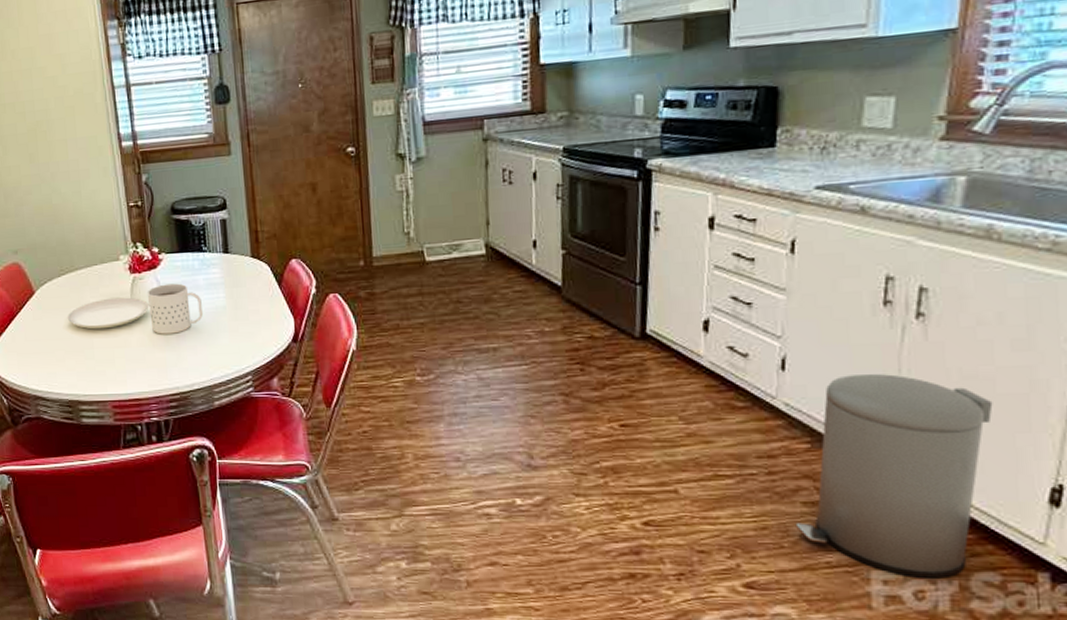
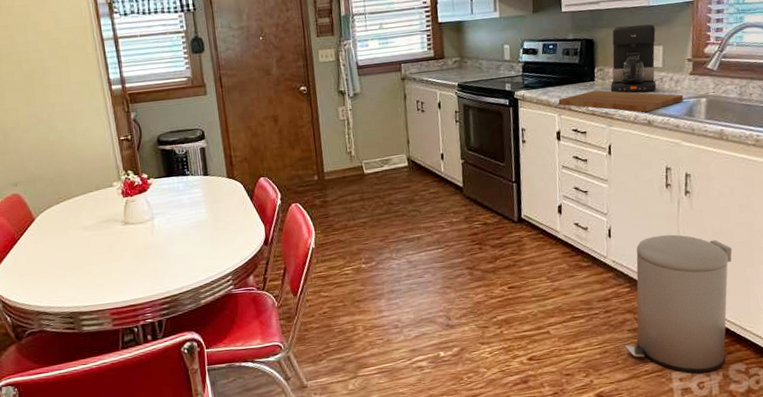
plate: present [67,297,149,330] -> none [66,217,141,249]
mug: present [147,283,203,334] -> none [138,203,188,248]
cutting board: none [714,160,925,195] -> present [558,90,683,113]
coffee maker: none [800,64,885,165] -> present [610,24,657,93]

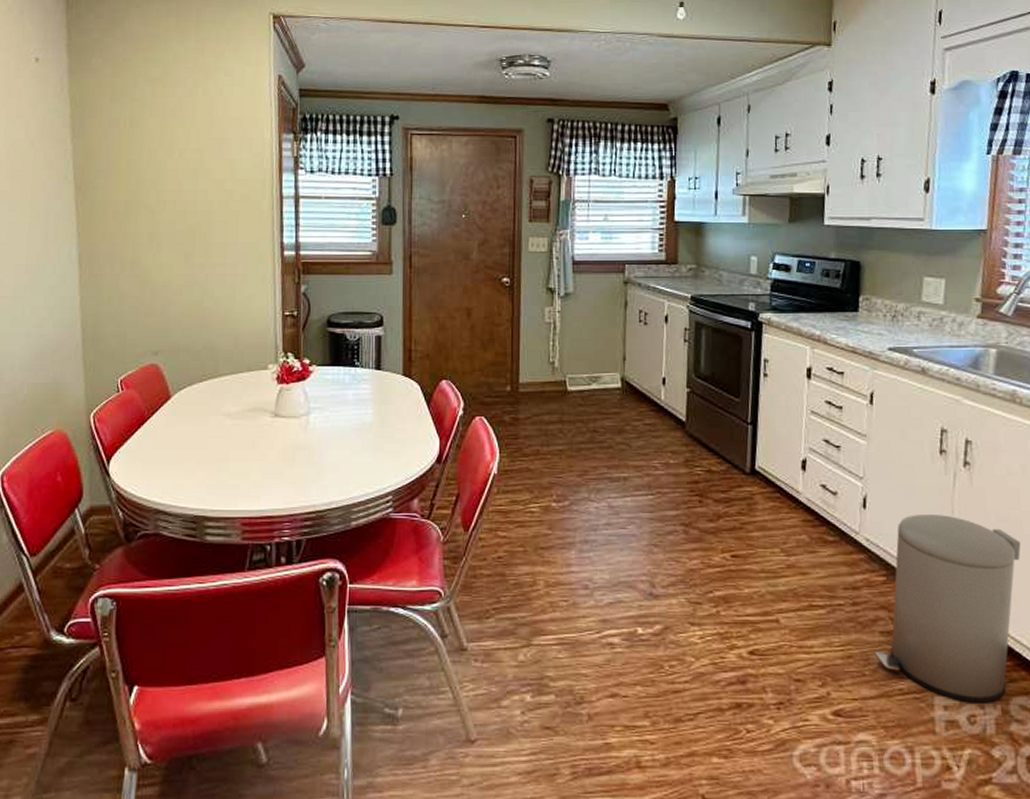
cutting board: present [558,90,683,113] -> none [811,323,967,358]
coffee maker: present [610,24,657,93] -> none [877,250,937,333]

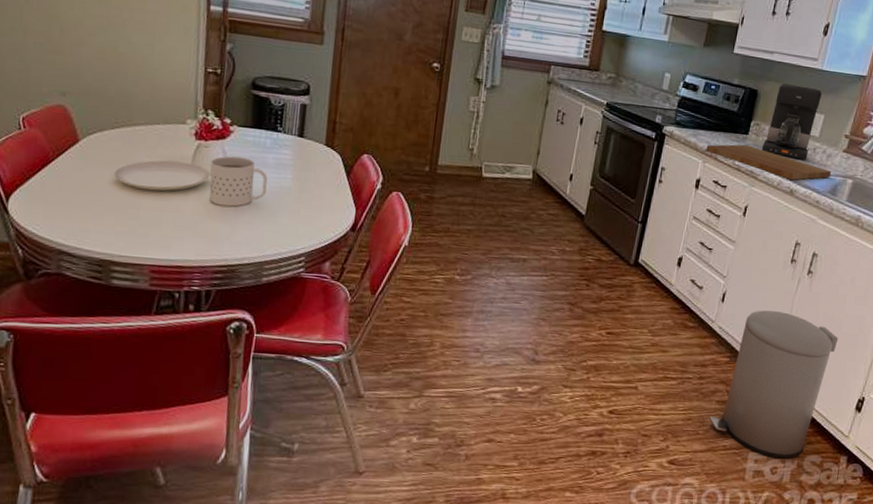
plate: none [203,408,294,440] -> present [113,160,211,192]
mug: none [292,397,349,449] -> present [209,156,267,207]
cutting board: none [811,323,967,358] -> present [706,144,831,181]
coffee maker: none [877,250,937,333] -> present [761,83,822,160]

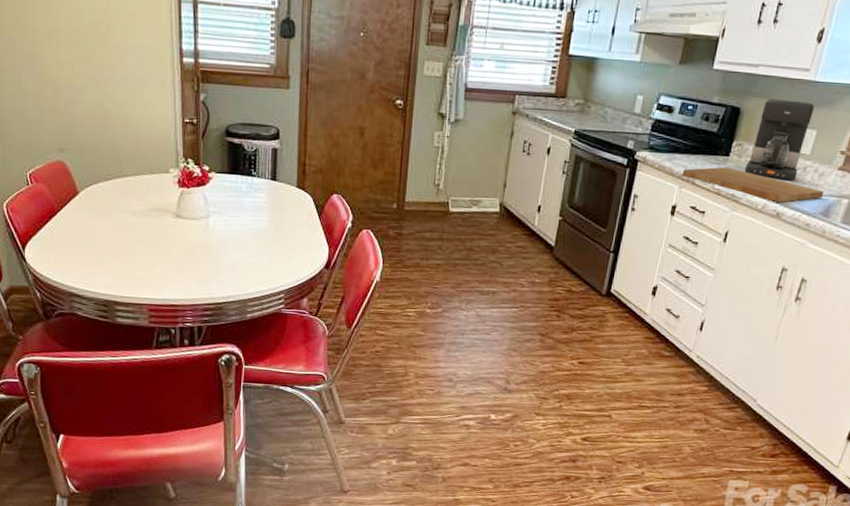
plate: present [113,160,211,192] -> none [110,208,194,237]
mug: present [209,156,267,207] -> none [193,201,245,249]
pedal bin: present [709,310,839,459] -> none [686,338,829,488]

